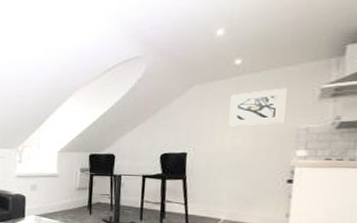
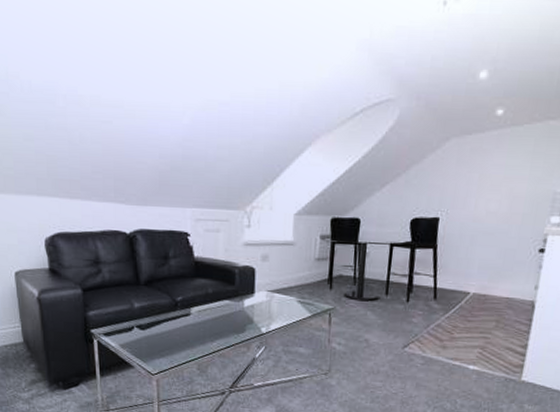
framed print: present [228,87,287,127] -> none [485,145,548,189]

